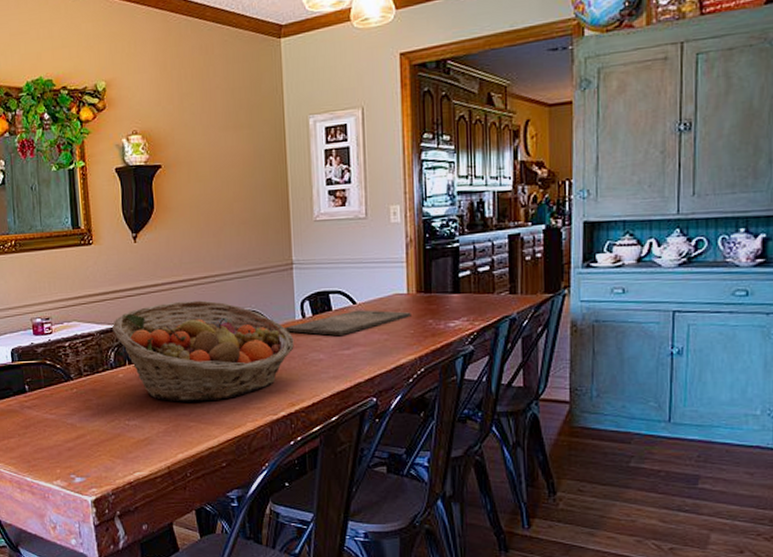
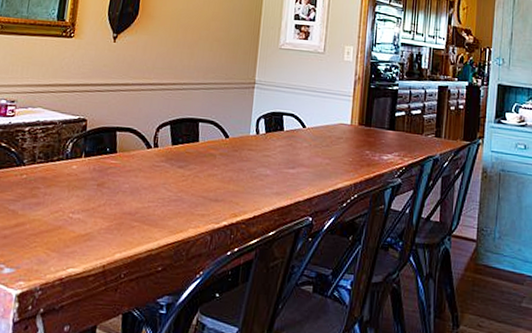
fruit basket: present [111,300,294,402] -> none [75,102,246,203]
cutting board: present [285,310,411,336] -> none [239,133,352,155]

